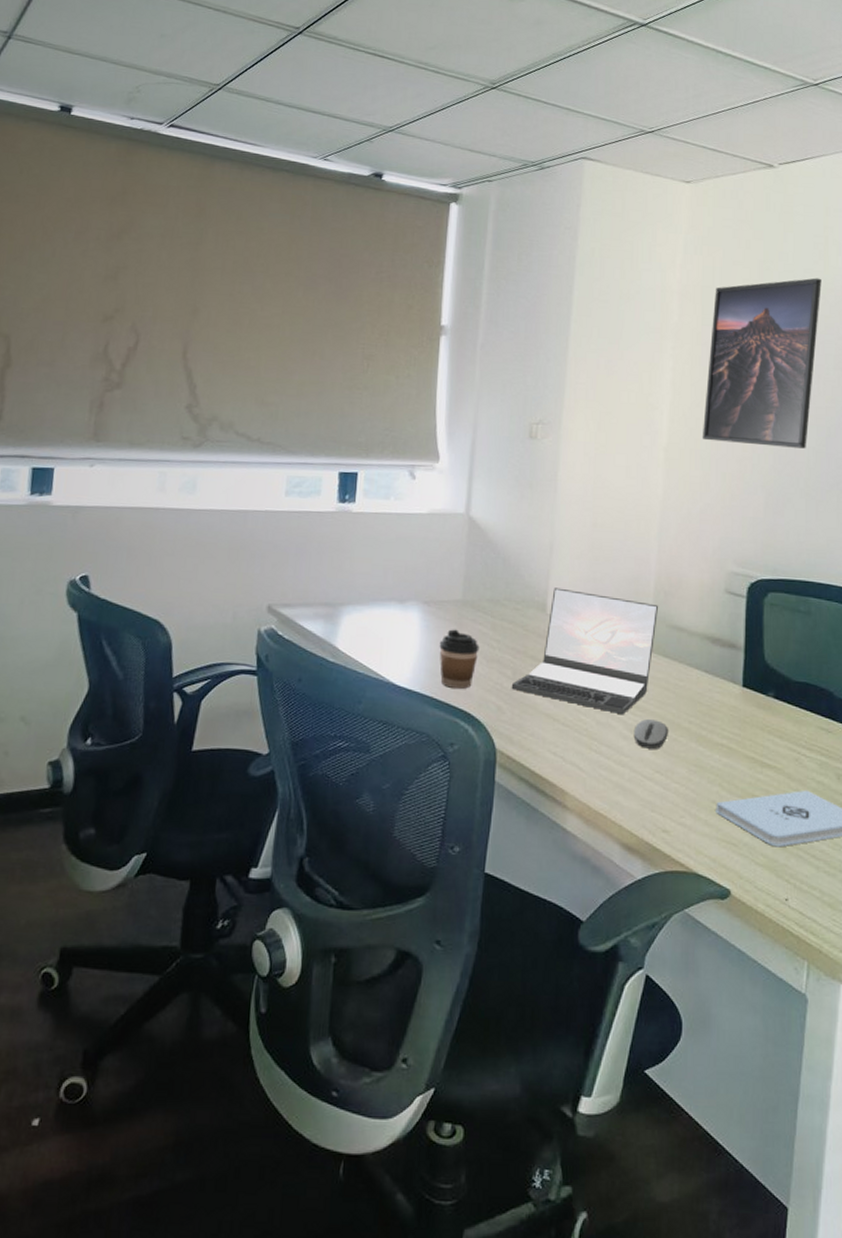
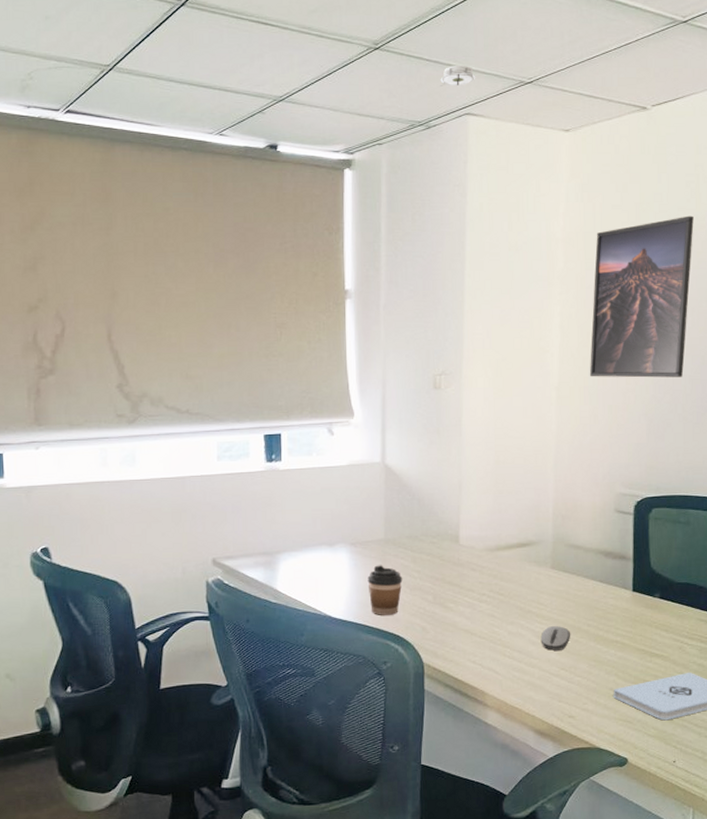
laptop: present [511,588,659,715] -> none [433,521,558,625]
smoke detector: none [556,109,595,130] -> present [439,65,476,86]

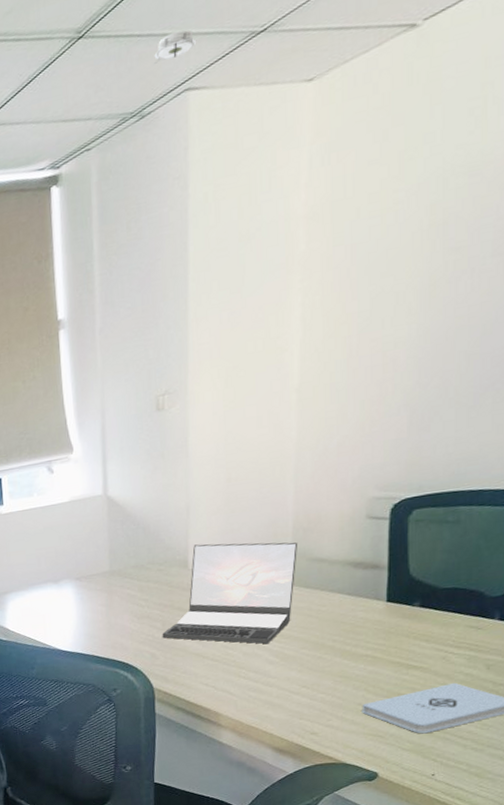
coffee cup: present [367,565,403,615] -> none [94,596,130,646]
laptop: none [433,521,558,625] -> present [162,542,298,644]
computer mouse: present [540,626,571,651] -> none [279,643,314,669]
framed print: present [589,215,694,378] -> none [337,151,478,372]

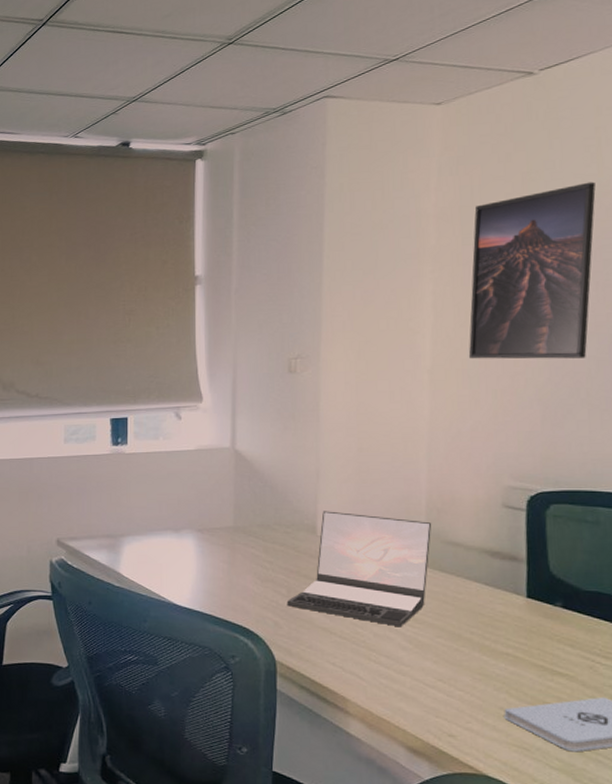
smoke detector: present [153,29,197,64] -> none [295,49,336,73]
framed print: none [337,151,478,372] -> present [468,182,596,359]

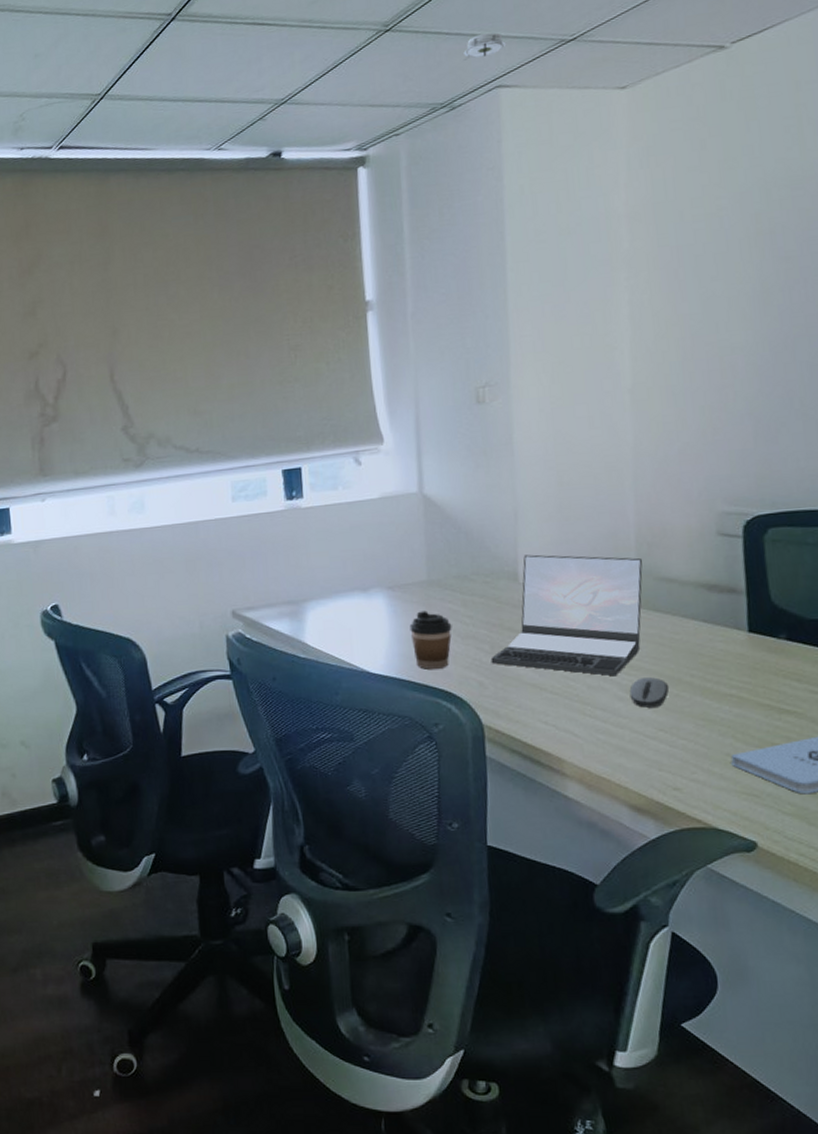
coffee cup: none [215,553,253,607] -> present [409,610,452,669]
smoke detector: none [295,49,336,73] -> present [463,32,507,61]
computer mouse: none [412,631,450,659] -> present [629,677,670,708]
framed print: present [468,182,596,359] -> none [669,166,799,374]

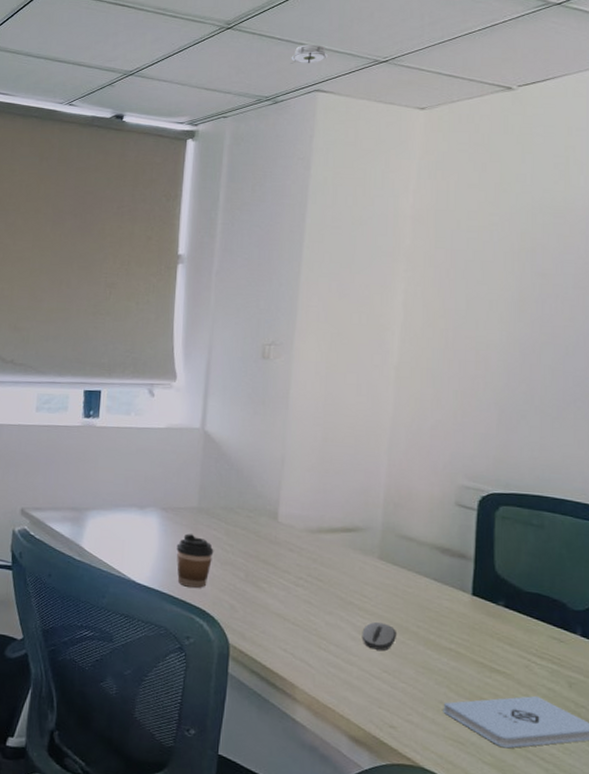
laptop: present [490,554,643,677] -> none [244,497,388,618]

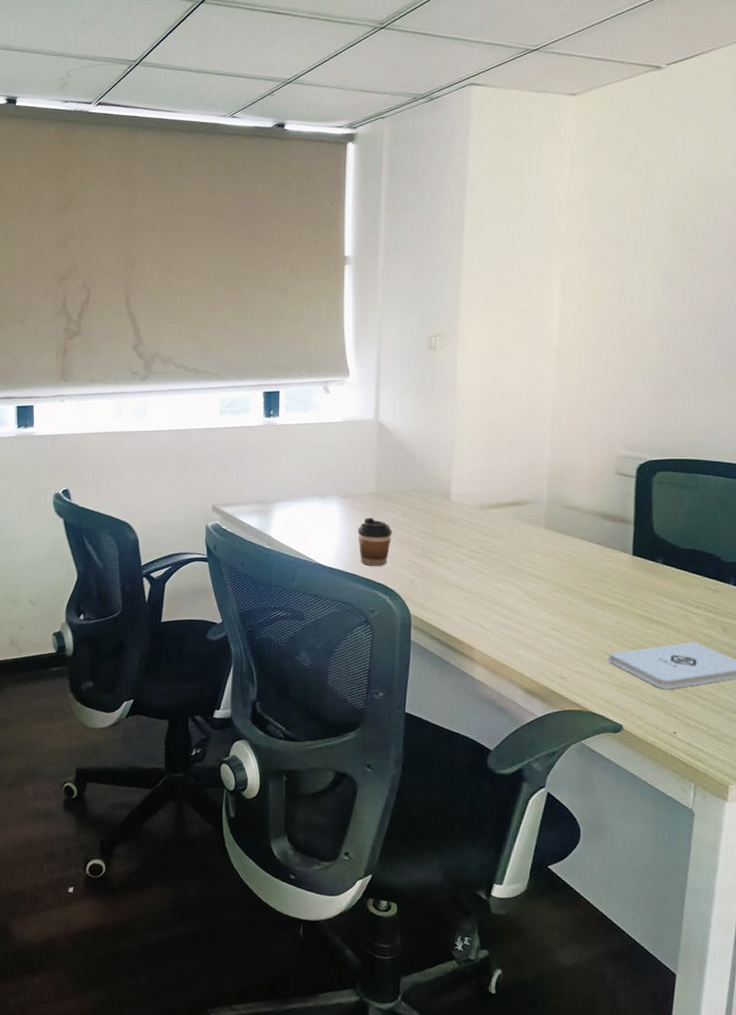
smoke detector: present [289,44,329,64] -> none [443,37,481,60]
computer mouse: present [362,622,397,651] -> none [532,586,565,611]

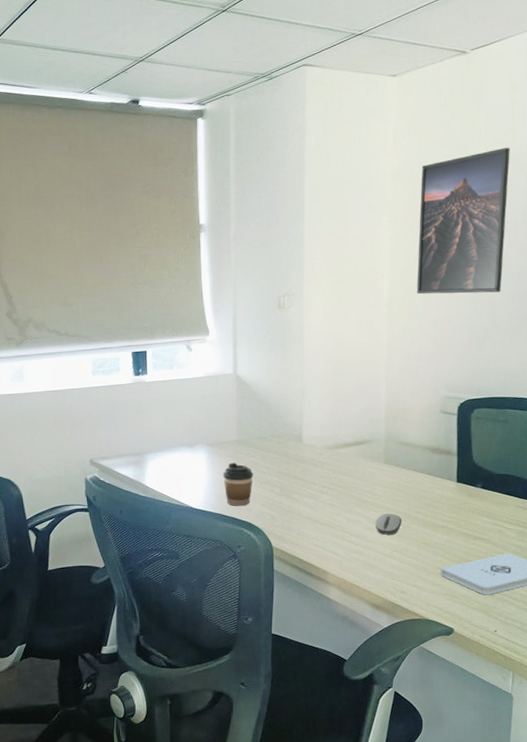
computer mouse: none [532,586,565,611] -> present [375,513,402,535]
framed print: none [591,173,711,339] -> present [416,147,510,295]

